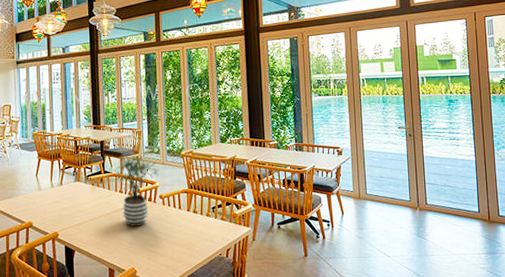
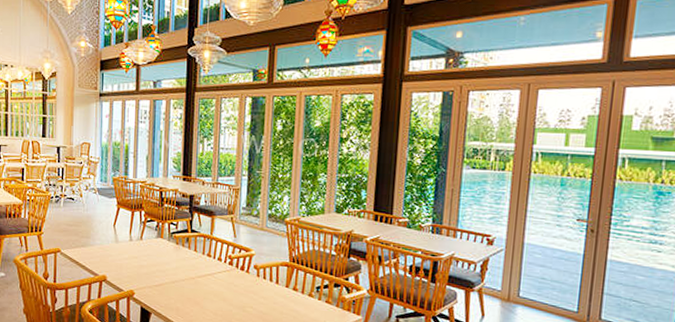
potted plant: present [111,153,159,227] -> none [199,212,257,297]

